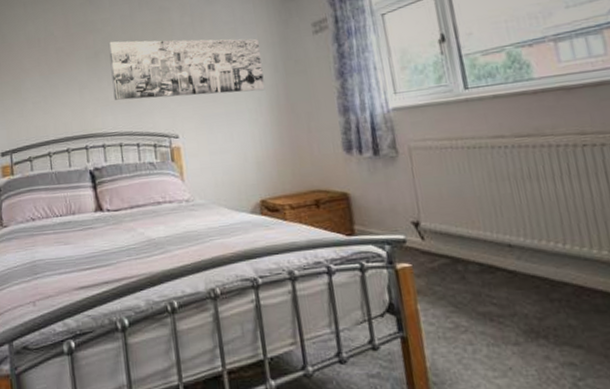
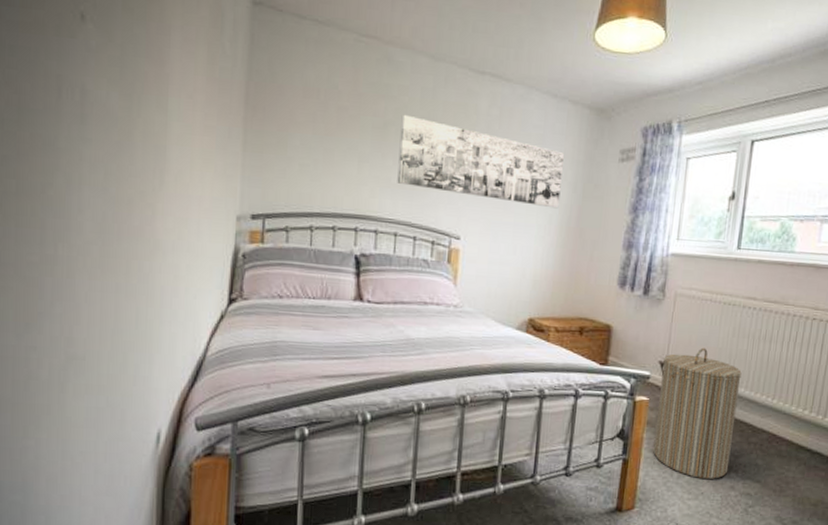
laundry hamper: none [416,199,536,350] -> present [653,347,742,479]

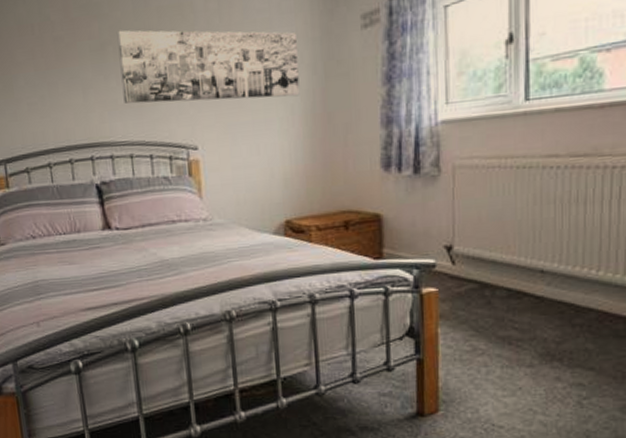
laundry hamper: present [653,347,742,479] -> none [449,223,552,372]

